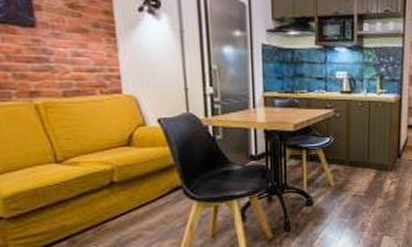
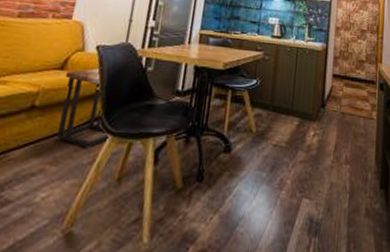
side table: none [134,142,196,214] -> present [57,68,110,149]

